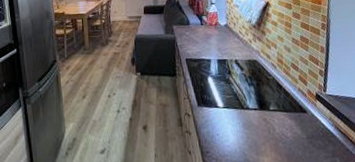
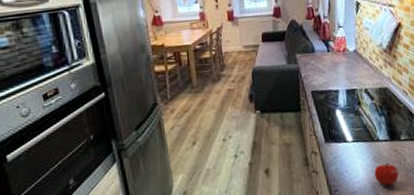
apple: none [244,131,269,153] -> present [374,163,399,186]

